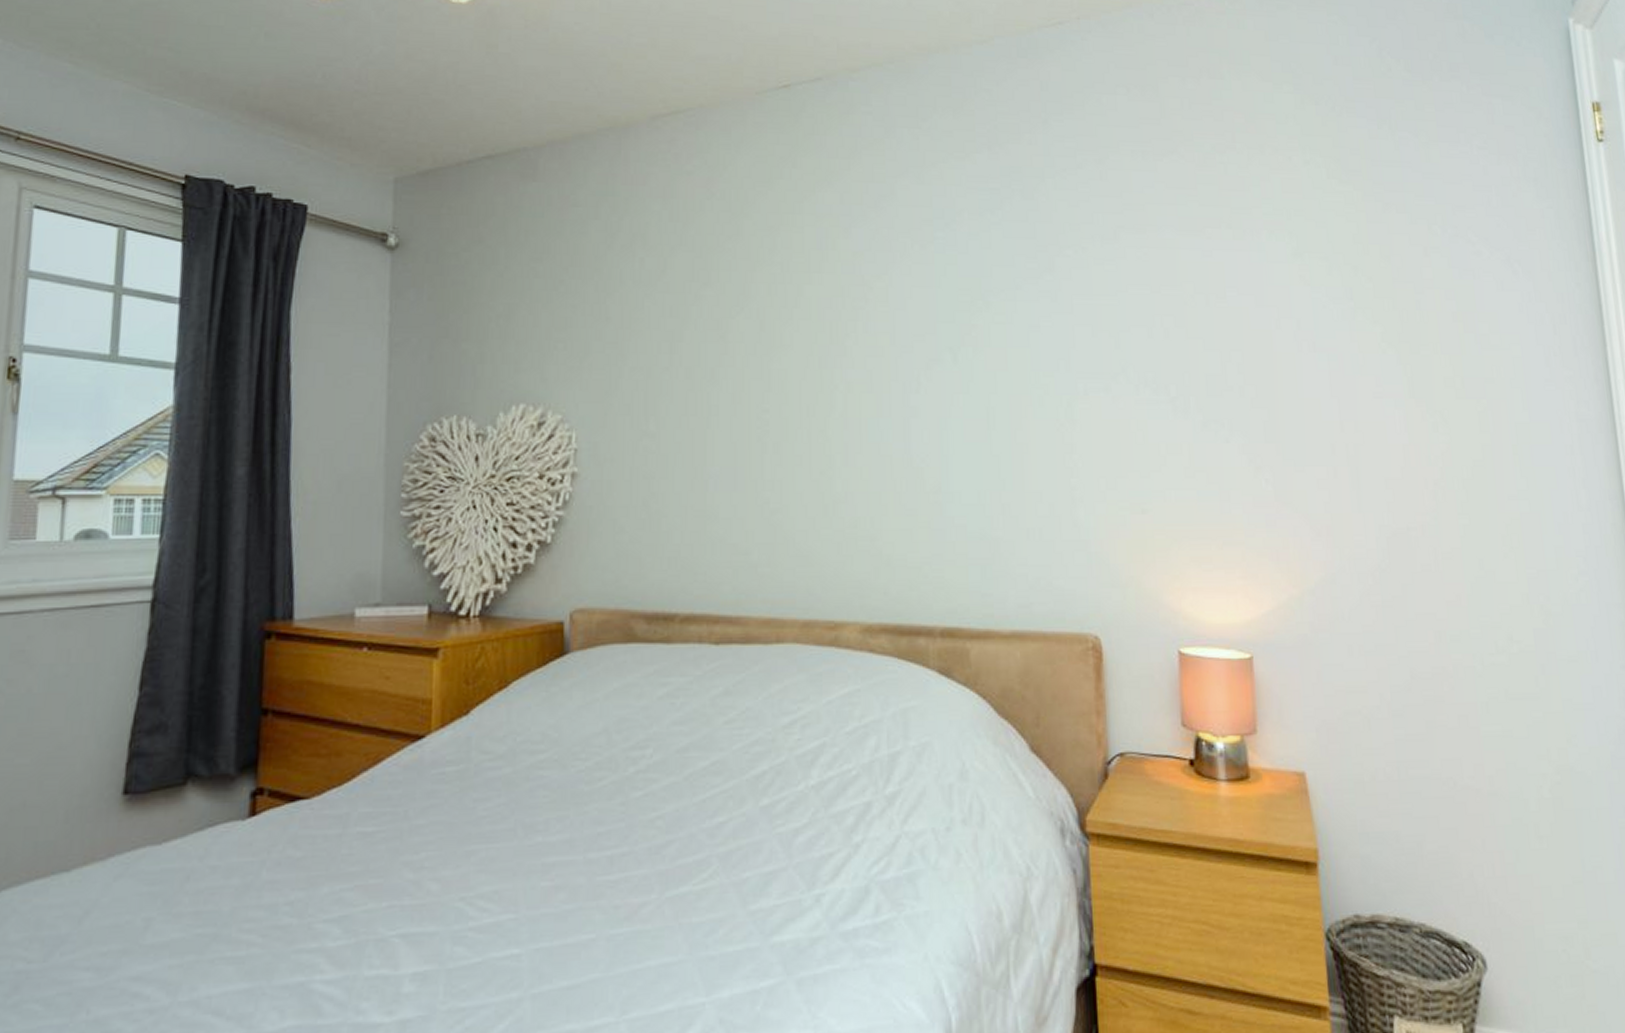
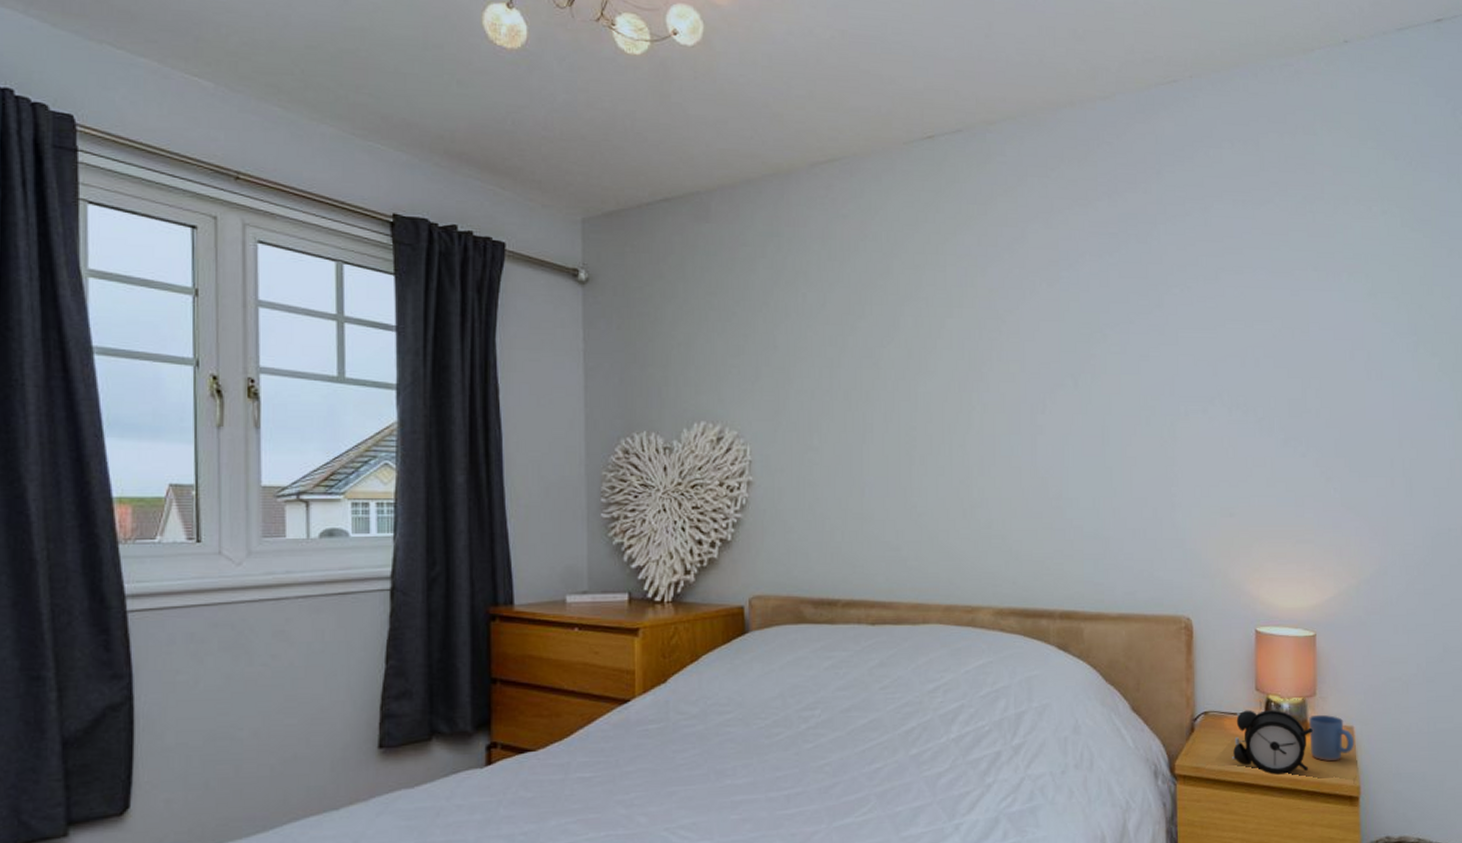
alarm clock: none [1156,751,1255,835] -> present [1232,710,1313,776]
mug: none [1249,757,1308,817] -> present [1308,714,1355,762]

